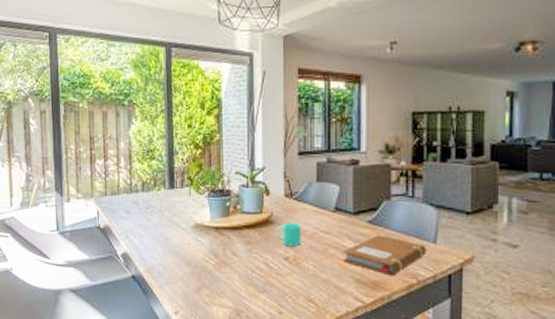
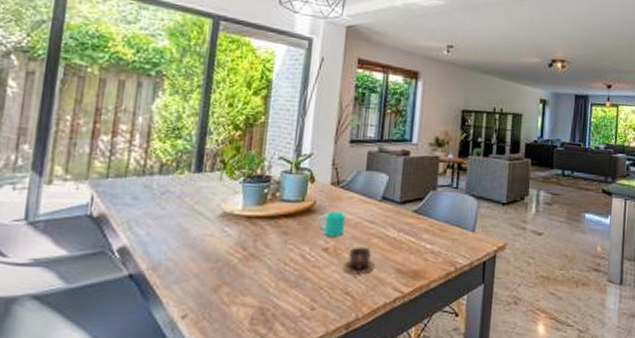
cup: none [304,256,334,283] -> present [343,247,375,275]
notebook: present [342,235,427,276] -> none [385,224,466,265]

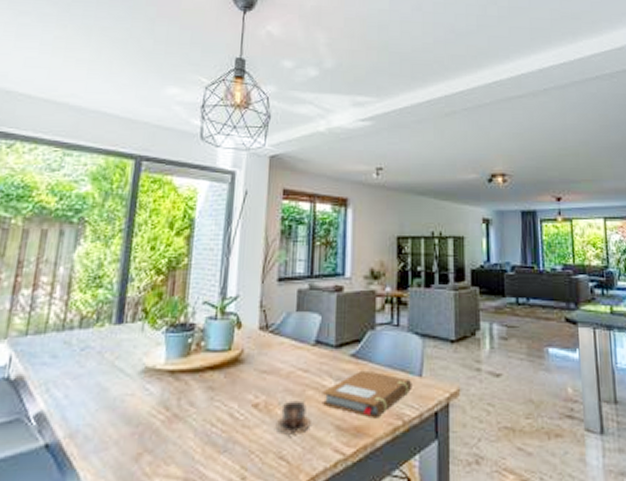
cup: present [316,212,346,237] -> none [245,361,277,390]
notebook: none [385,224,466,265] -> present [321,370,412,419]

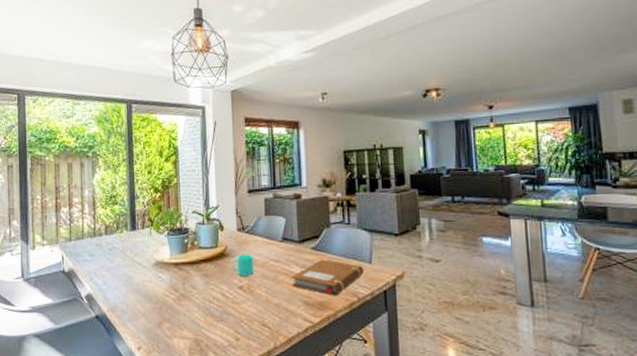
cup: none [245,361,277,390] -> present [230,254,255,276]
cup: present [275,400,311,434] -> none [257,283,284,308]

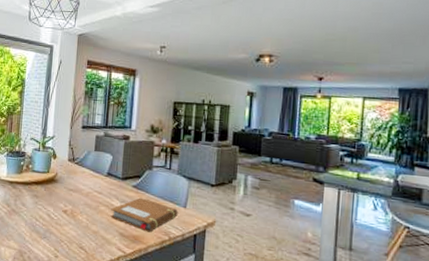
cup: present [230,254,255,276] -> none [58,182,80,203]

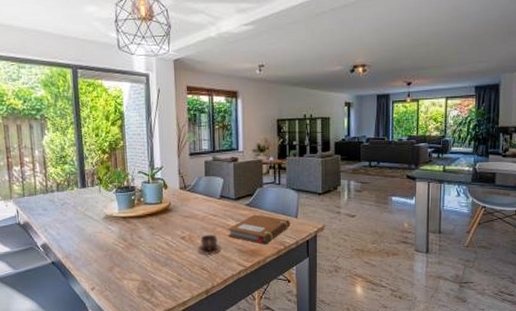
cup: none [78,211,102,234] -> present [197,234,221,255]

